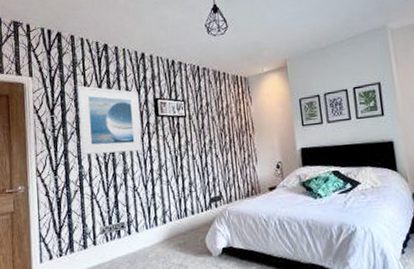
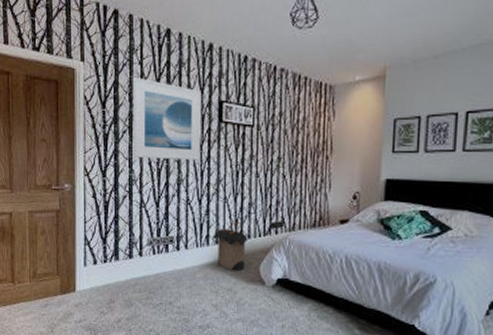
laundry hamper: none [160,201,192,247] -> present [212,222,248,272]

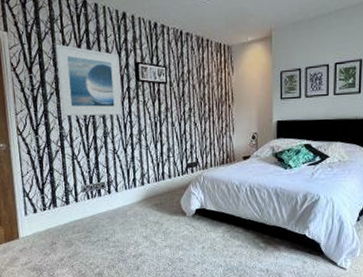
laundry hamper: present [212,222,248,272] -> none [139,165,169,207]

